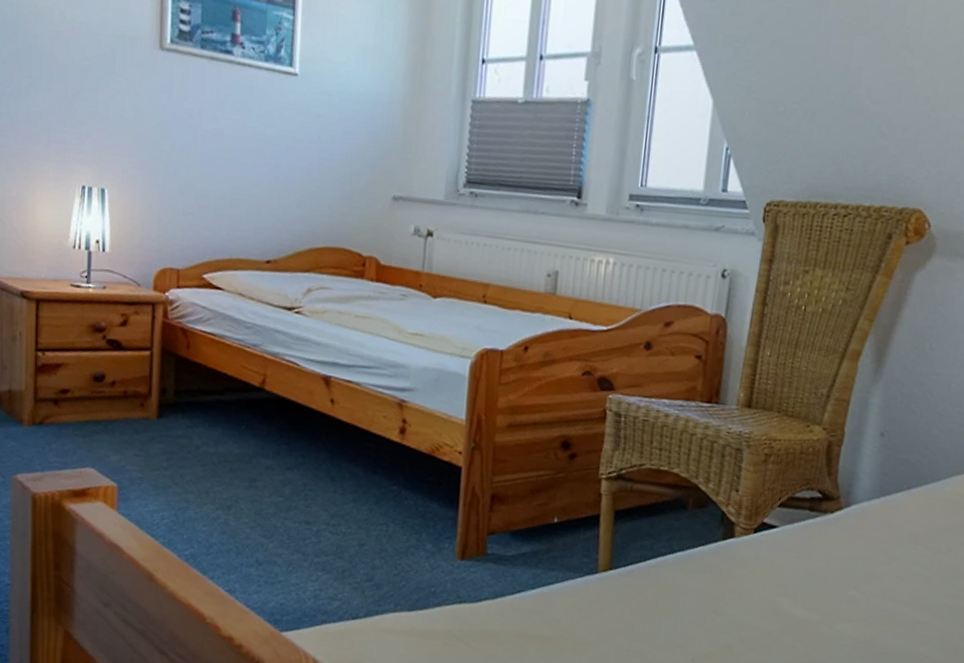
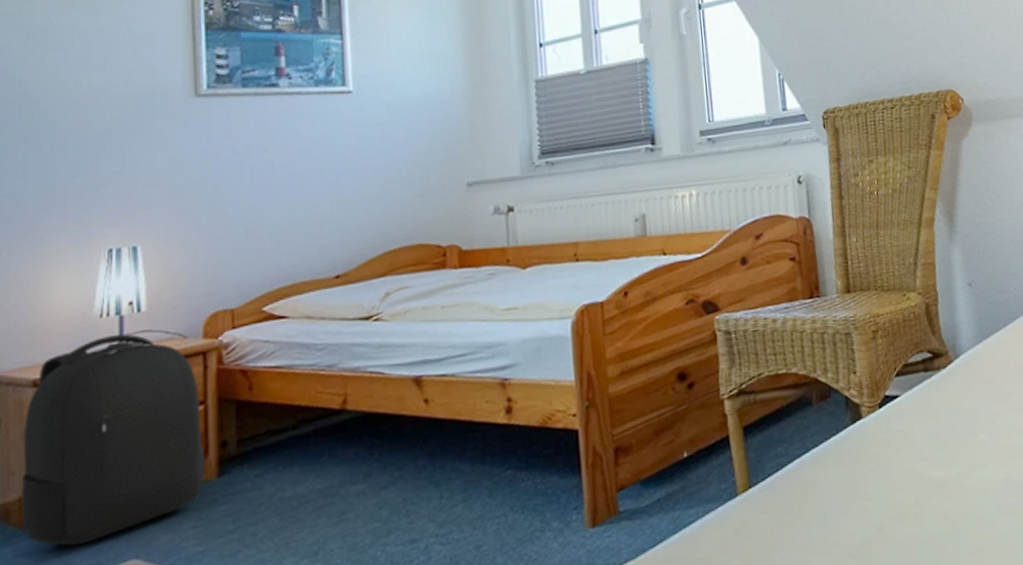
backpack: none [10,267,149,444] -> present [22,334,205,546]

